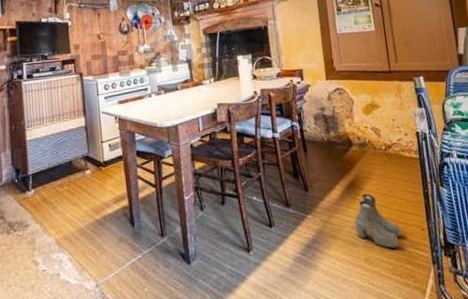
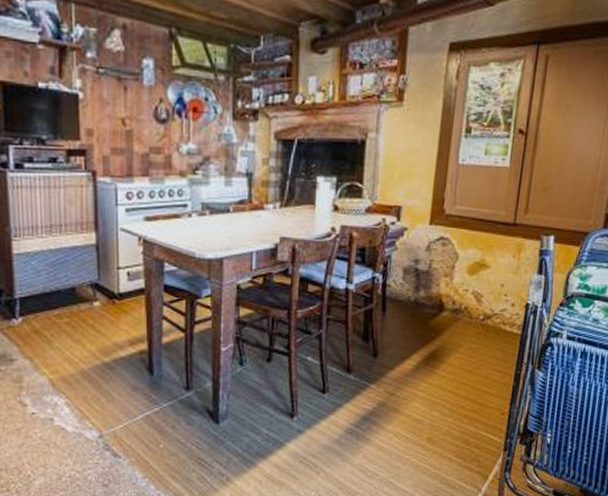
boots: present [354,193,402,249] -> none [424,367,478,430]

